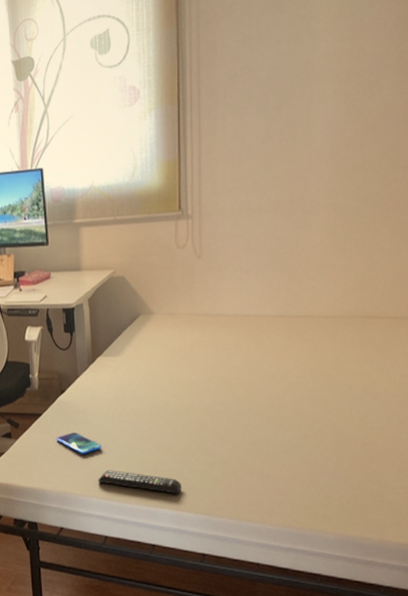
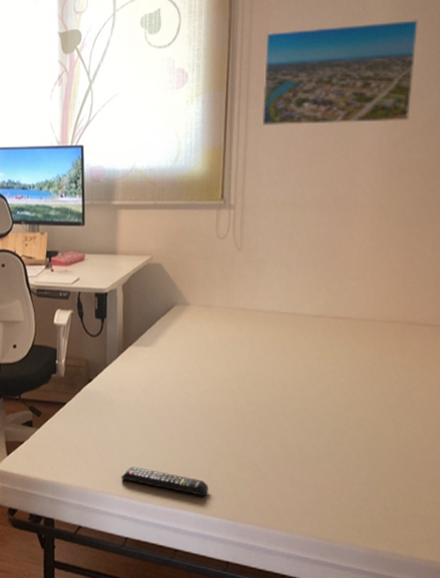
smartphone: present [56,433,102,454] -> none [80,425,128,448]
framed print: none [213,16,366,135] -> present [262,19,419,127]

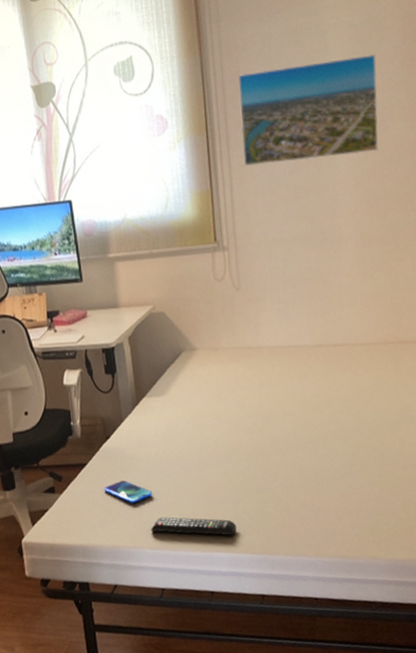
smartphone: none [80,425,128,448] -> present [104,480,153,503]

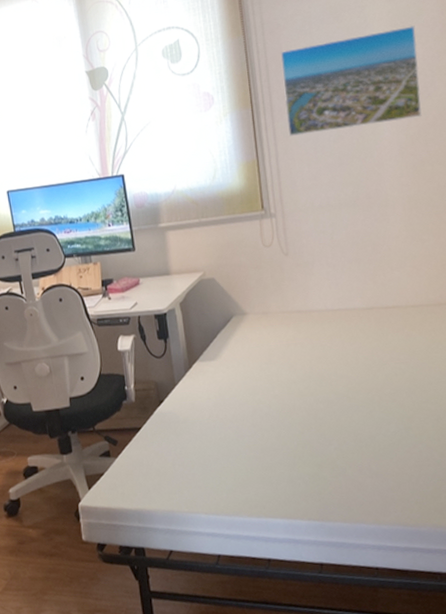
smartphone: present [104,480,153,503] -> none [158,445,207,467]
remote control: present [150,517,237,536] -> none [205,481,292,502]

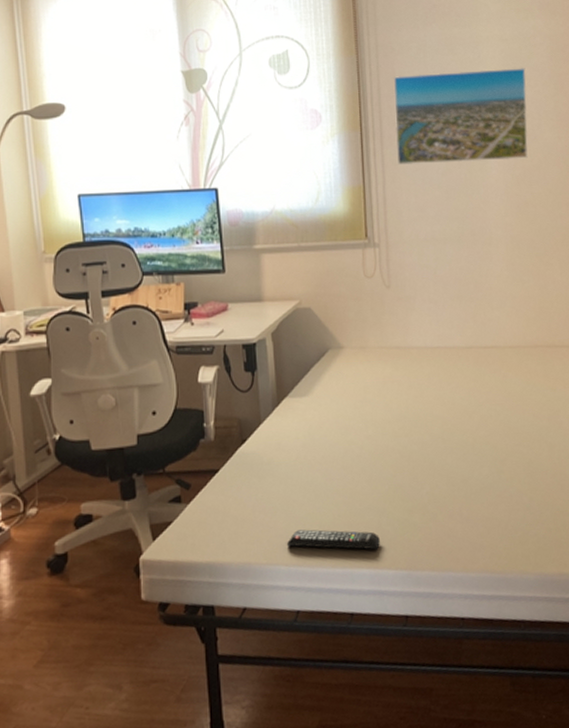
remote control: none [205,481,292,502] -> present [286,529,380,550]

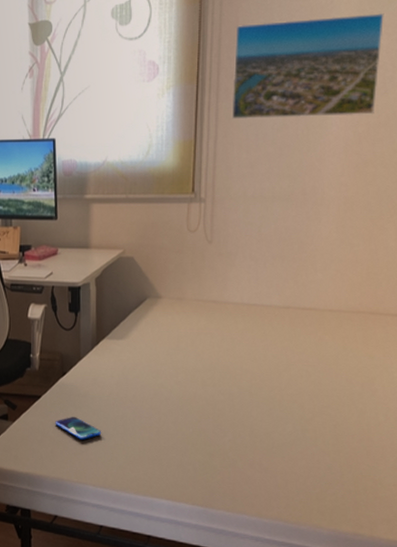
smartphone: none [237,489,291,514] -> present [55,417,102,440]
remote control: present [286,529,380,550] -> none [95,457,180,484]

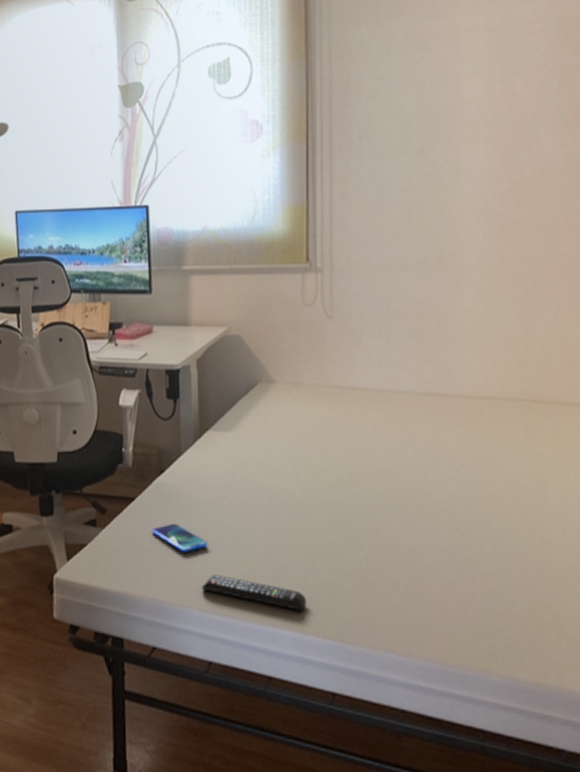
remote control: none [95,457,180,484] -> present [201,574,306,611]
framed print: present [232,12,384,120] -> none [347,60,520,180]

